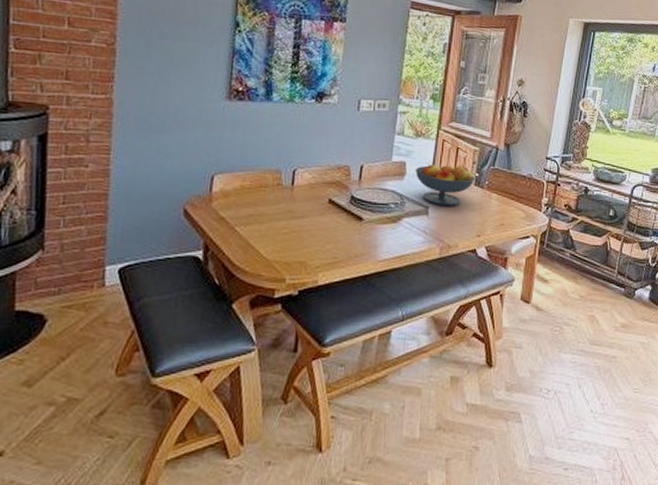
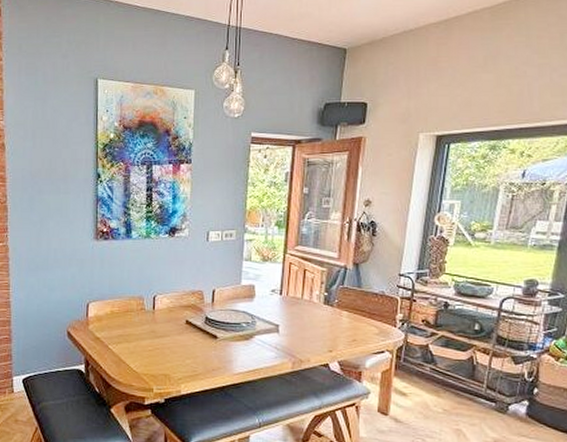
fruit bowl: present [415,164,476,206] -> none [263,285,325,324]

